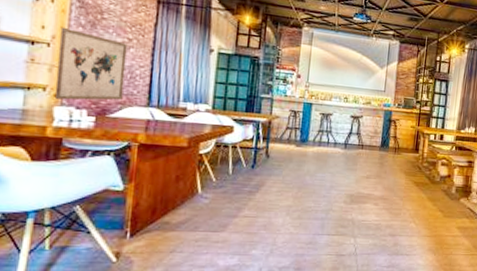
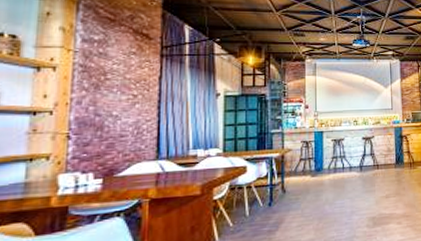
wall art: present [54,26,128,101] -> none [58,93,133,166]

